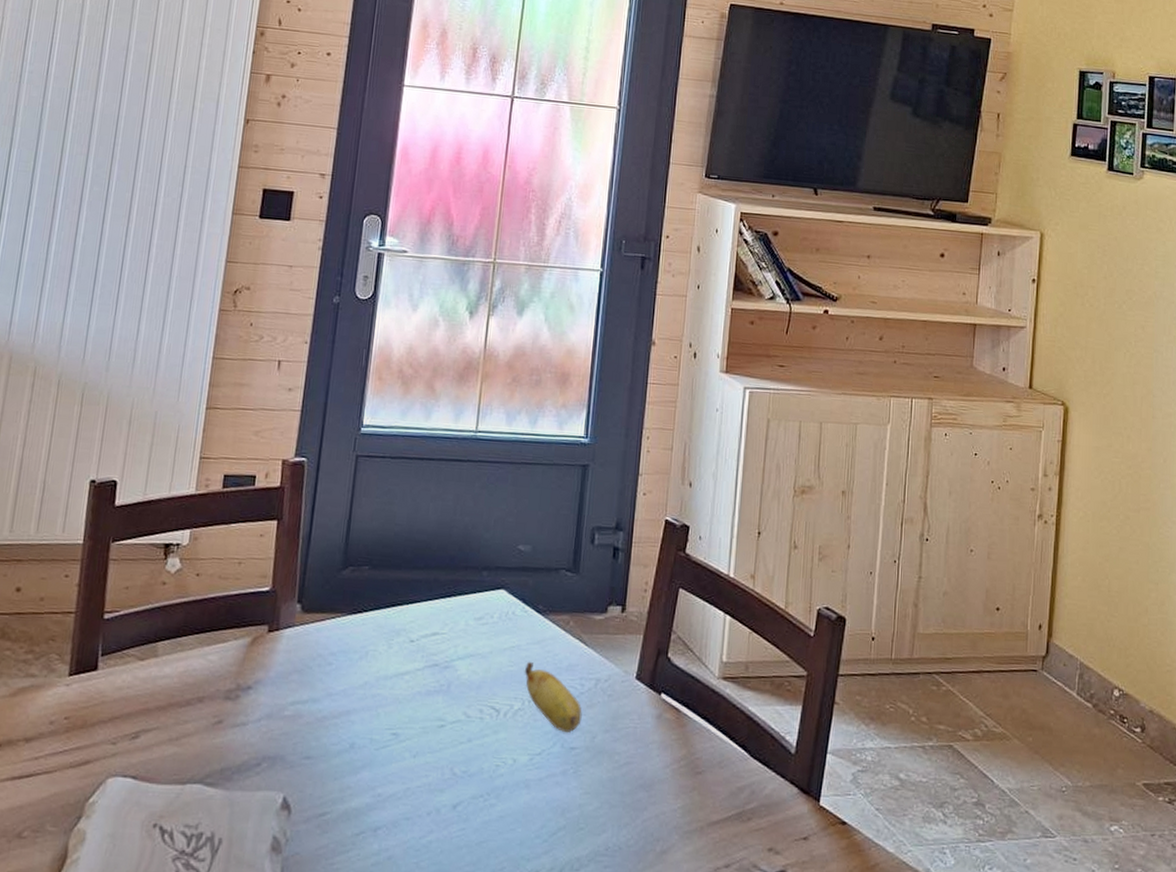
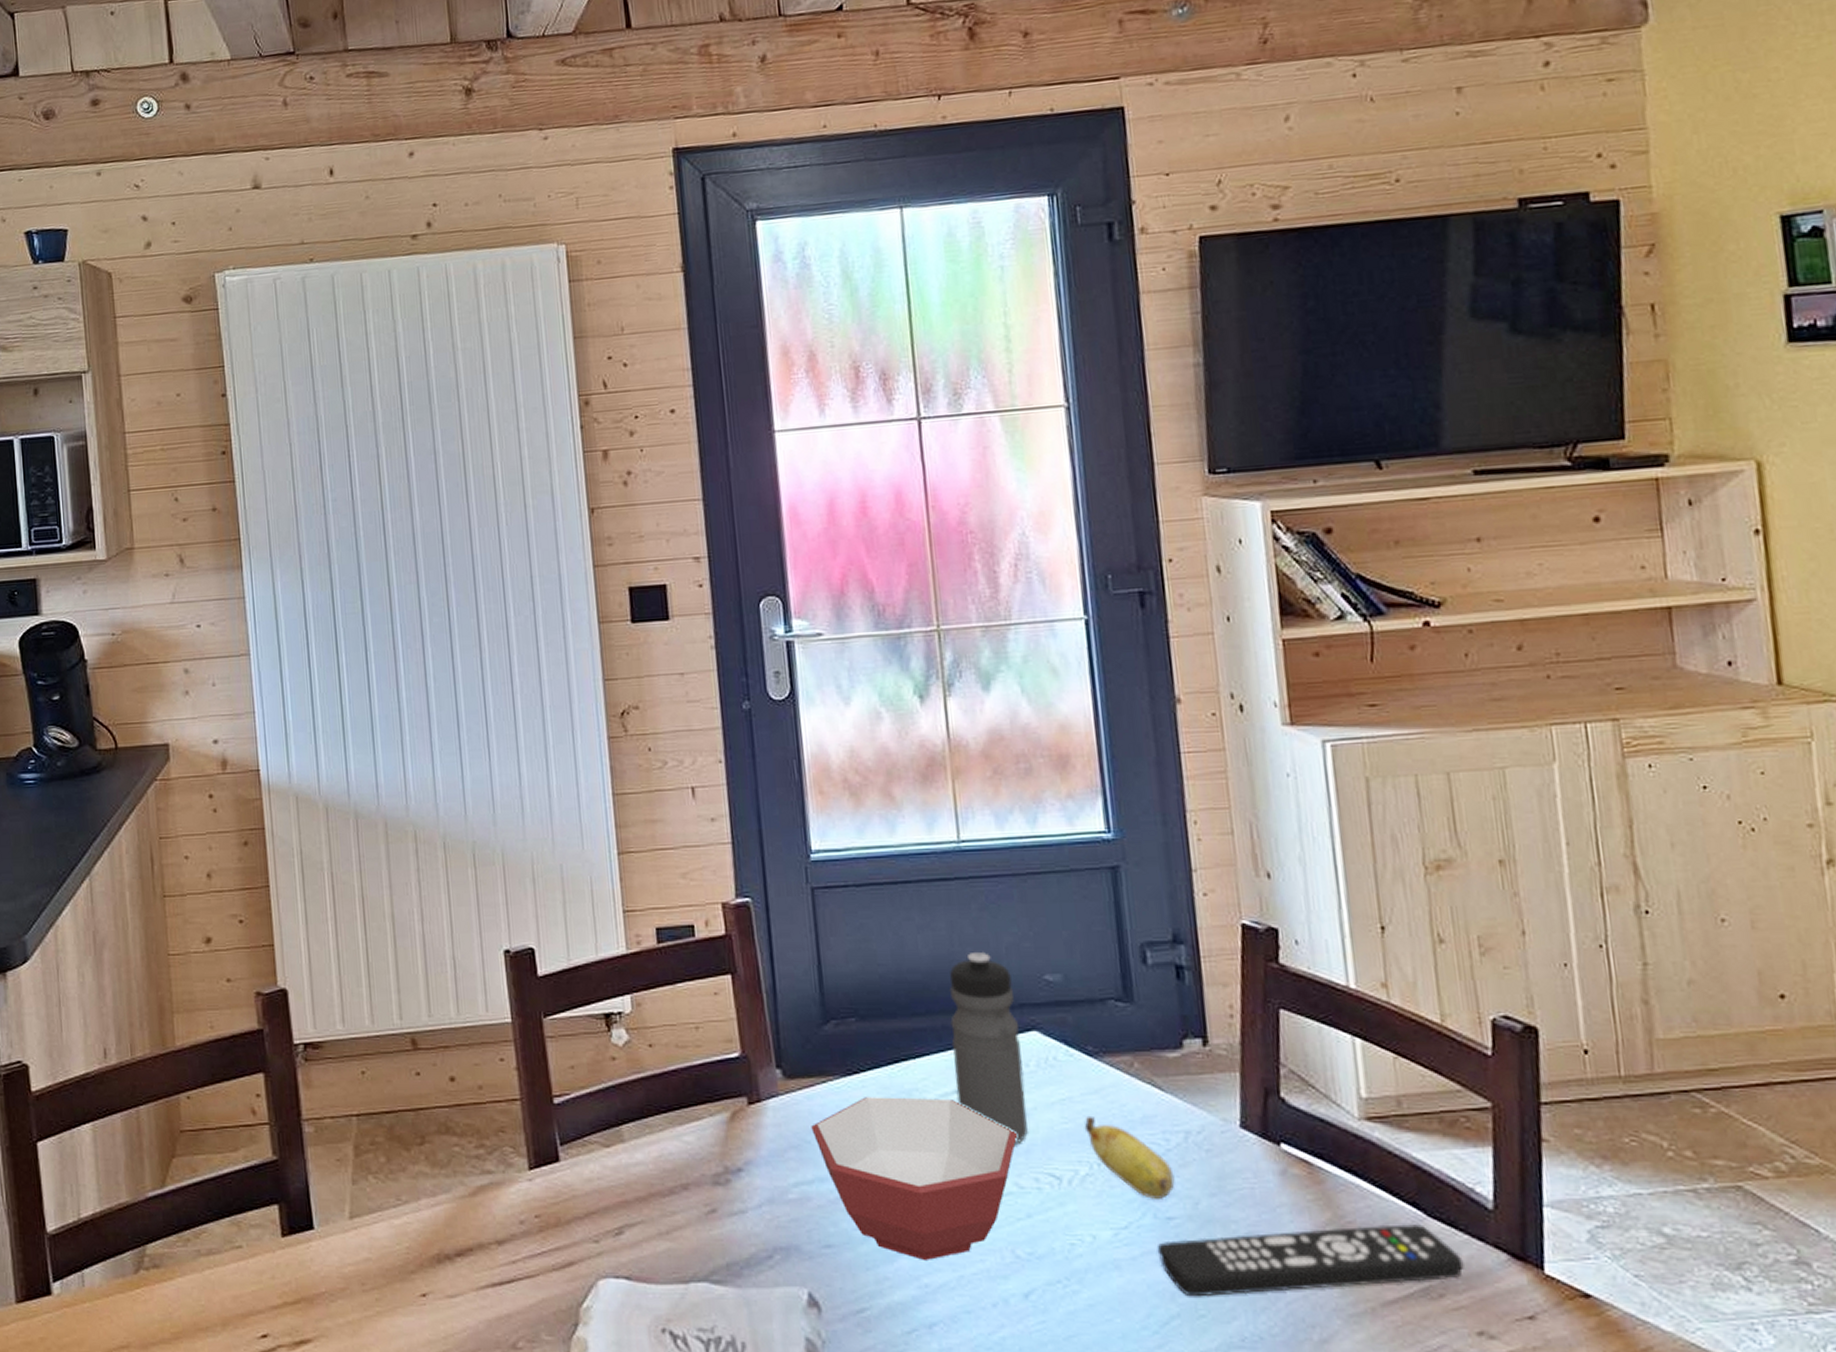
bowl: none [315,633,474,774] -> present [811,1097,1018,1260]
water bottle: none [433,521,494,681] -> present [950,951,1028,1145]
remote control: none [558,761,769,814] -> present [1156,1223,1464,1297]

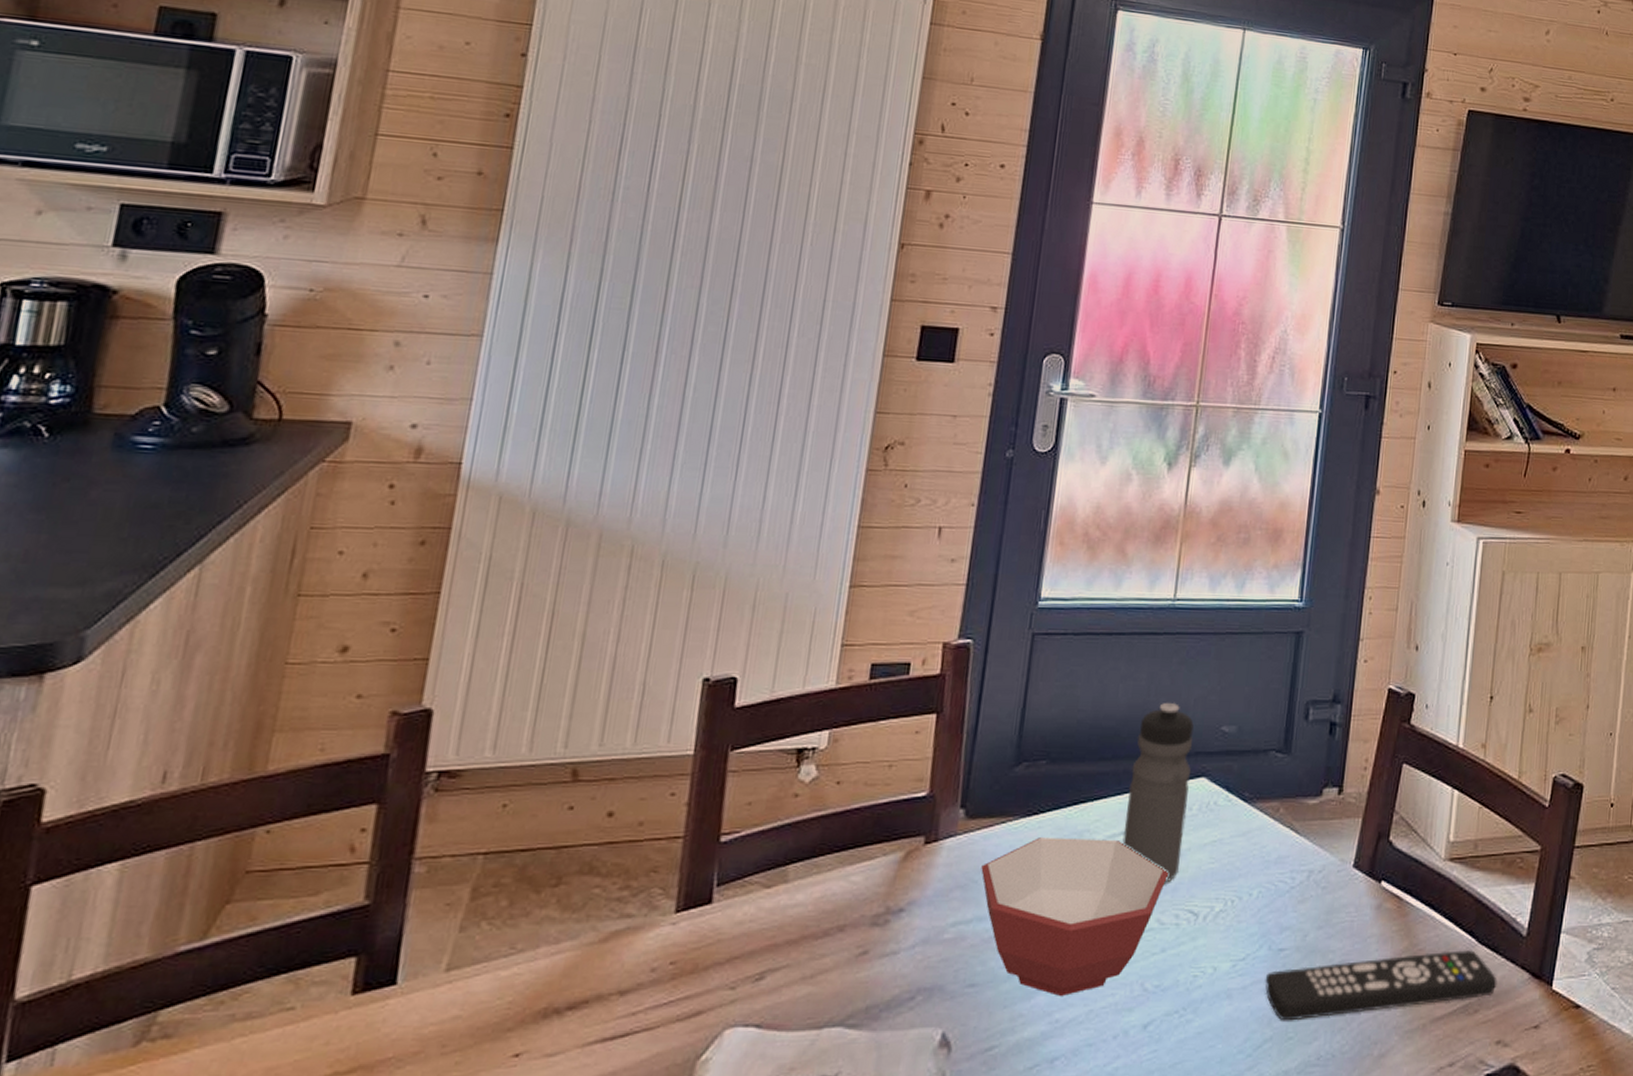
banana: present [1084,1117,1175,1199] -> none [1227,857,1293,932]

